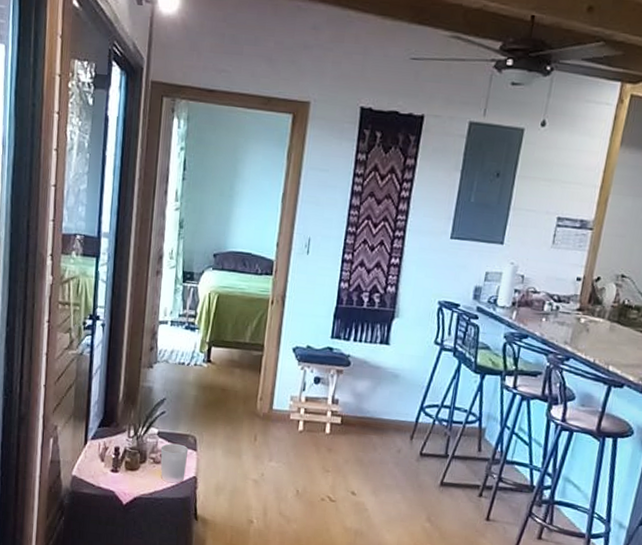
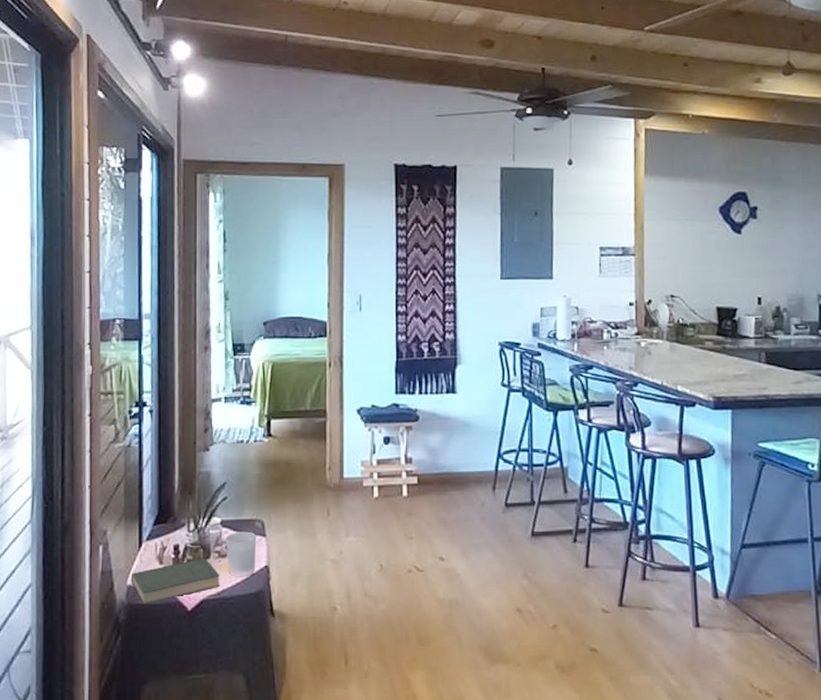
book: none [76,461,153,494] -> present [132,557,220,604]

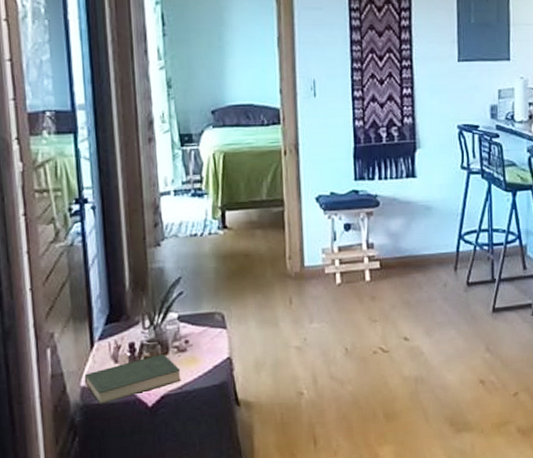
candle holder: present [225,531,257,578] -> none [184,324,218,371]

